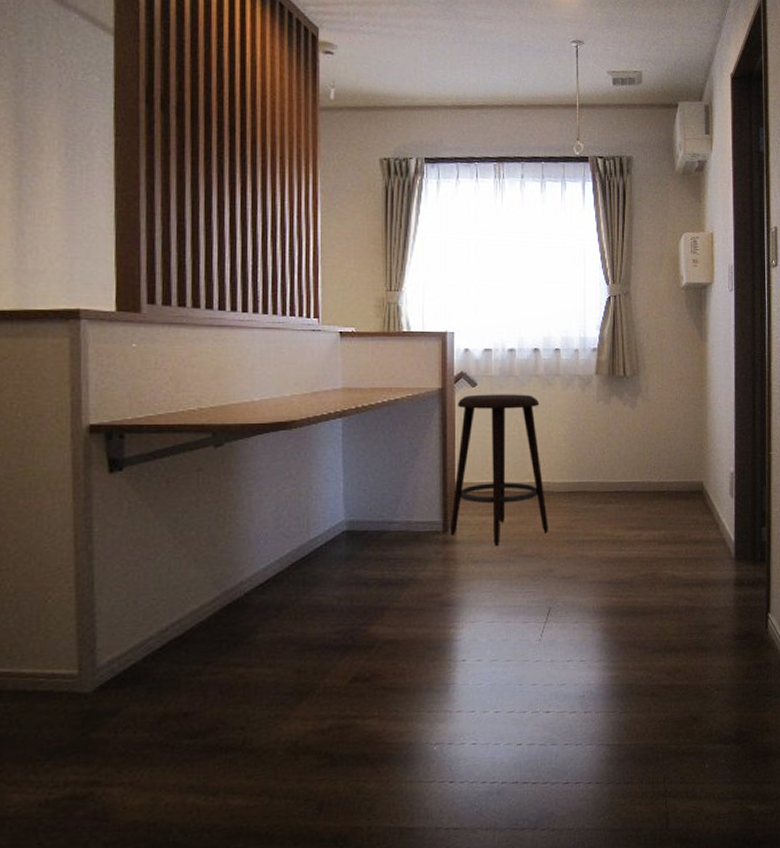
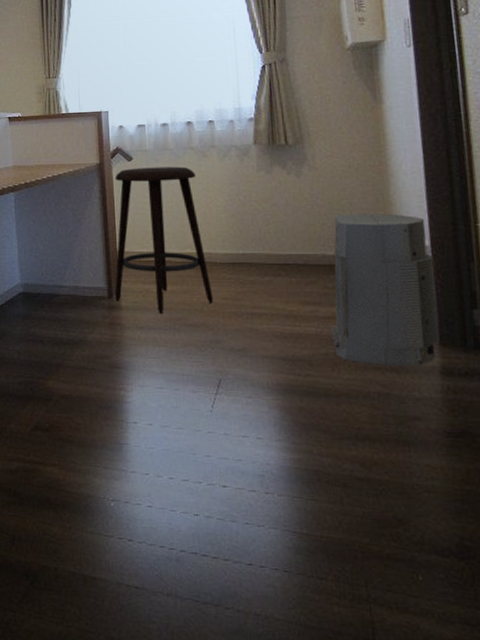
air purifier: none [651,443,737,582] -> present [331,213,440,367]

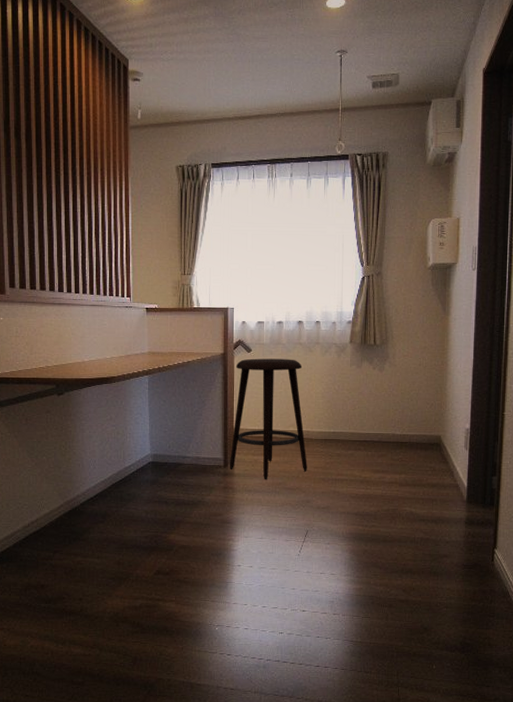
air purifier: present [331,213,440,367] -> none [393,402,471,518]

